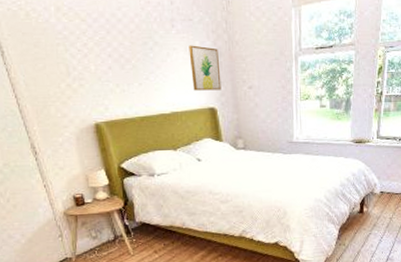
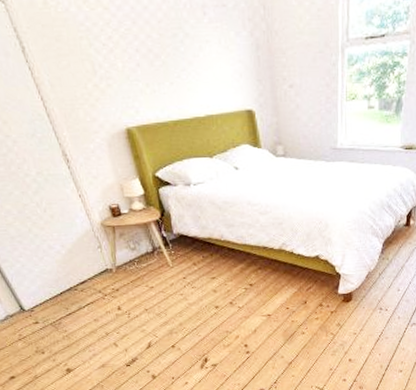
wall art: present [188,45,222,91] -> none [223,36,260,91]

